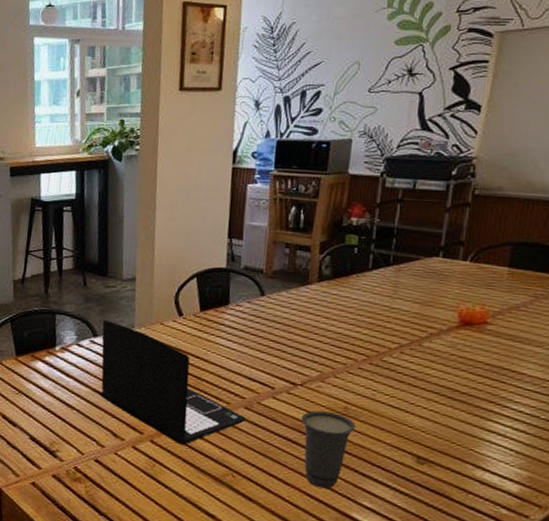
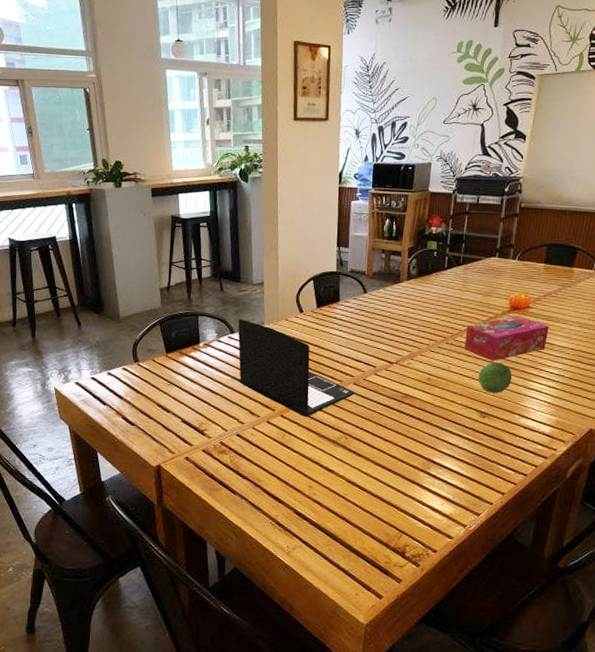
cup: present [300,410,356,489] -> none [396,382,437,442]
tissue box: none [394,333,516,391] -> present [464,316,549,361]
fruit: none [413,392,463,434] -> present [478,362,512,393]

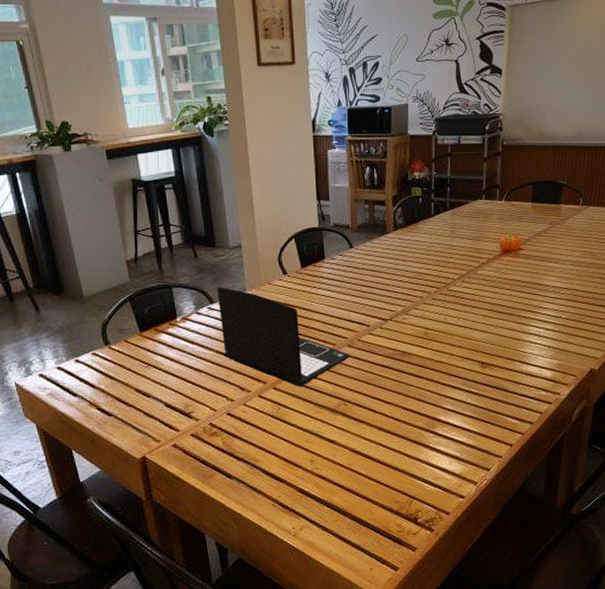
tissue box: present [464,316,549,361] -> none [458,259,542,308]
fruit: present [478,362,512,393] -> none [475,309,510,342]

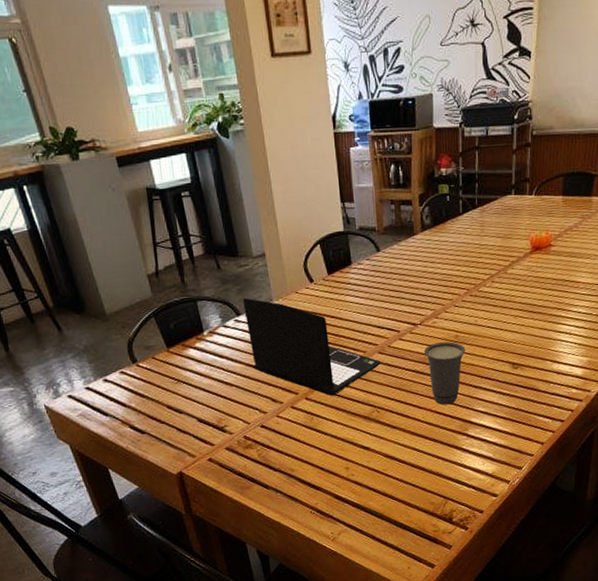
cup: none [393,338,435,402] -> present [423,342,466,405]

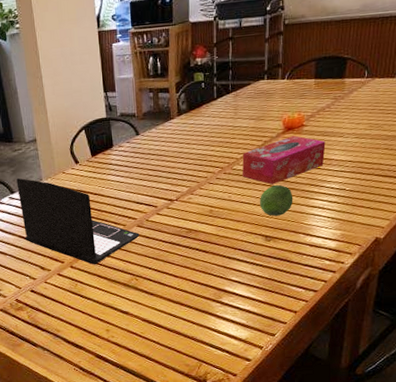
cup: present [423,342,466,405] -> none [179,216,220,275]
tissue box: none [488,256,573,308] -> present [242,136,326,185]
fruit: none [506,309,541,342] -> present [259,185,293,216]

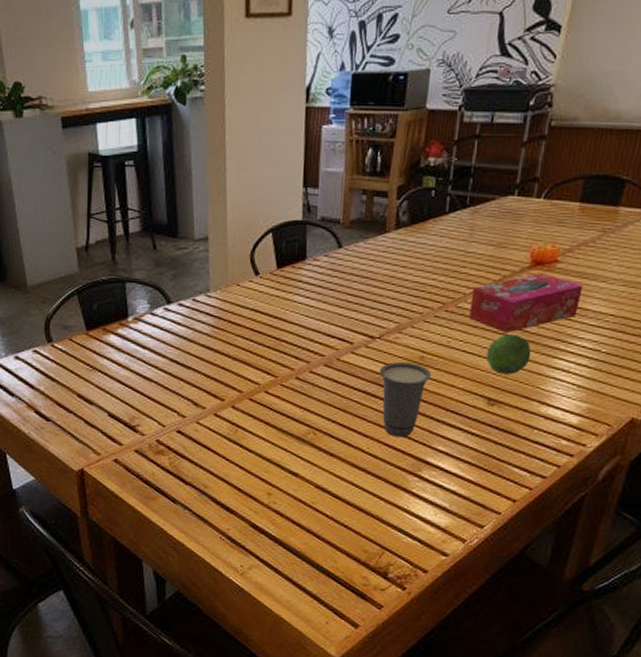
laptop: present [16,177,140,264] -> none [176,284,326,408]
cup: none [179,216,220,275] -> present [379,362,432,438]

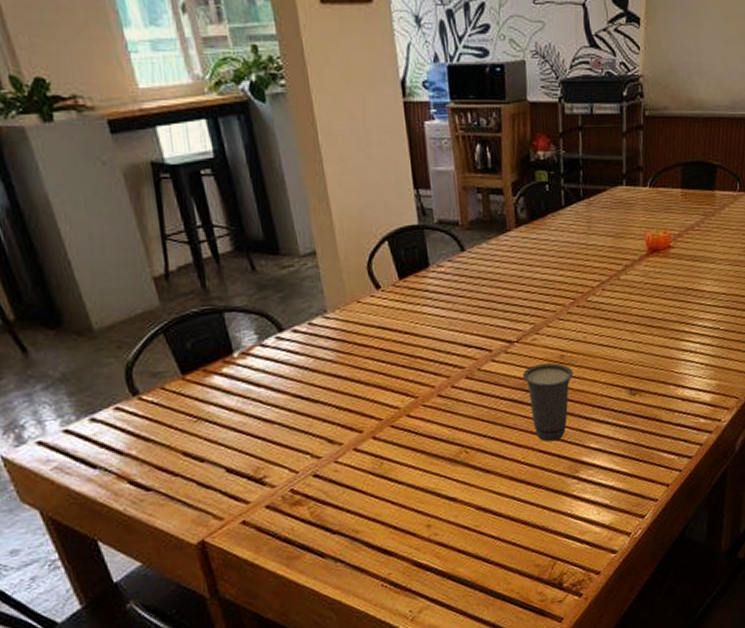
tissue box: present [468,273,583,333] -> none [599,259,696,322]
fruit: present [486,334,532,374] -> none [621,322,661,363]

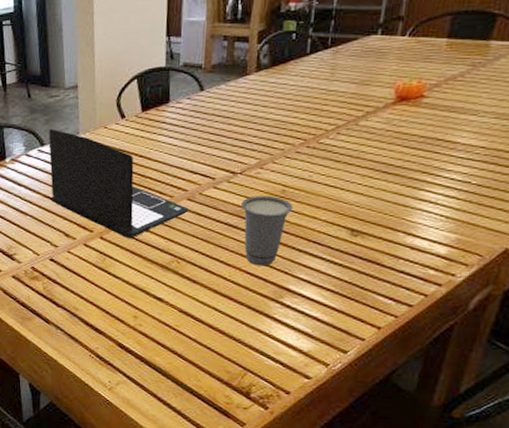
laptop: none [287,308,470,433] -> present [49,128,189,238]

